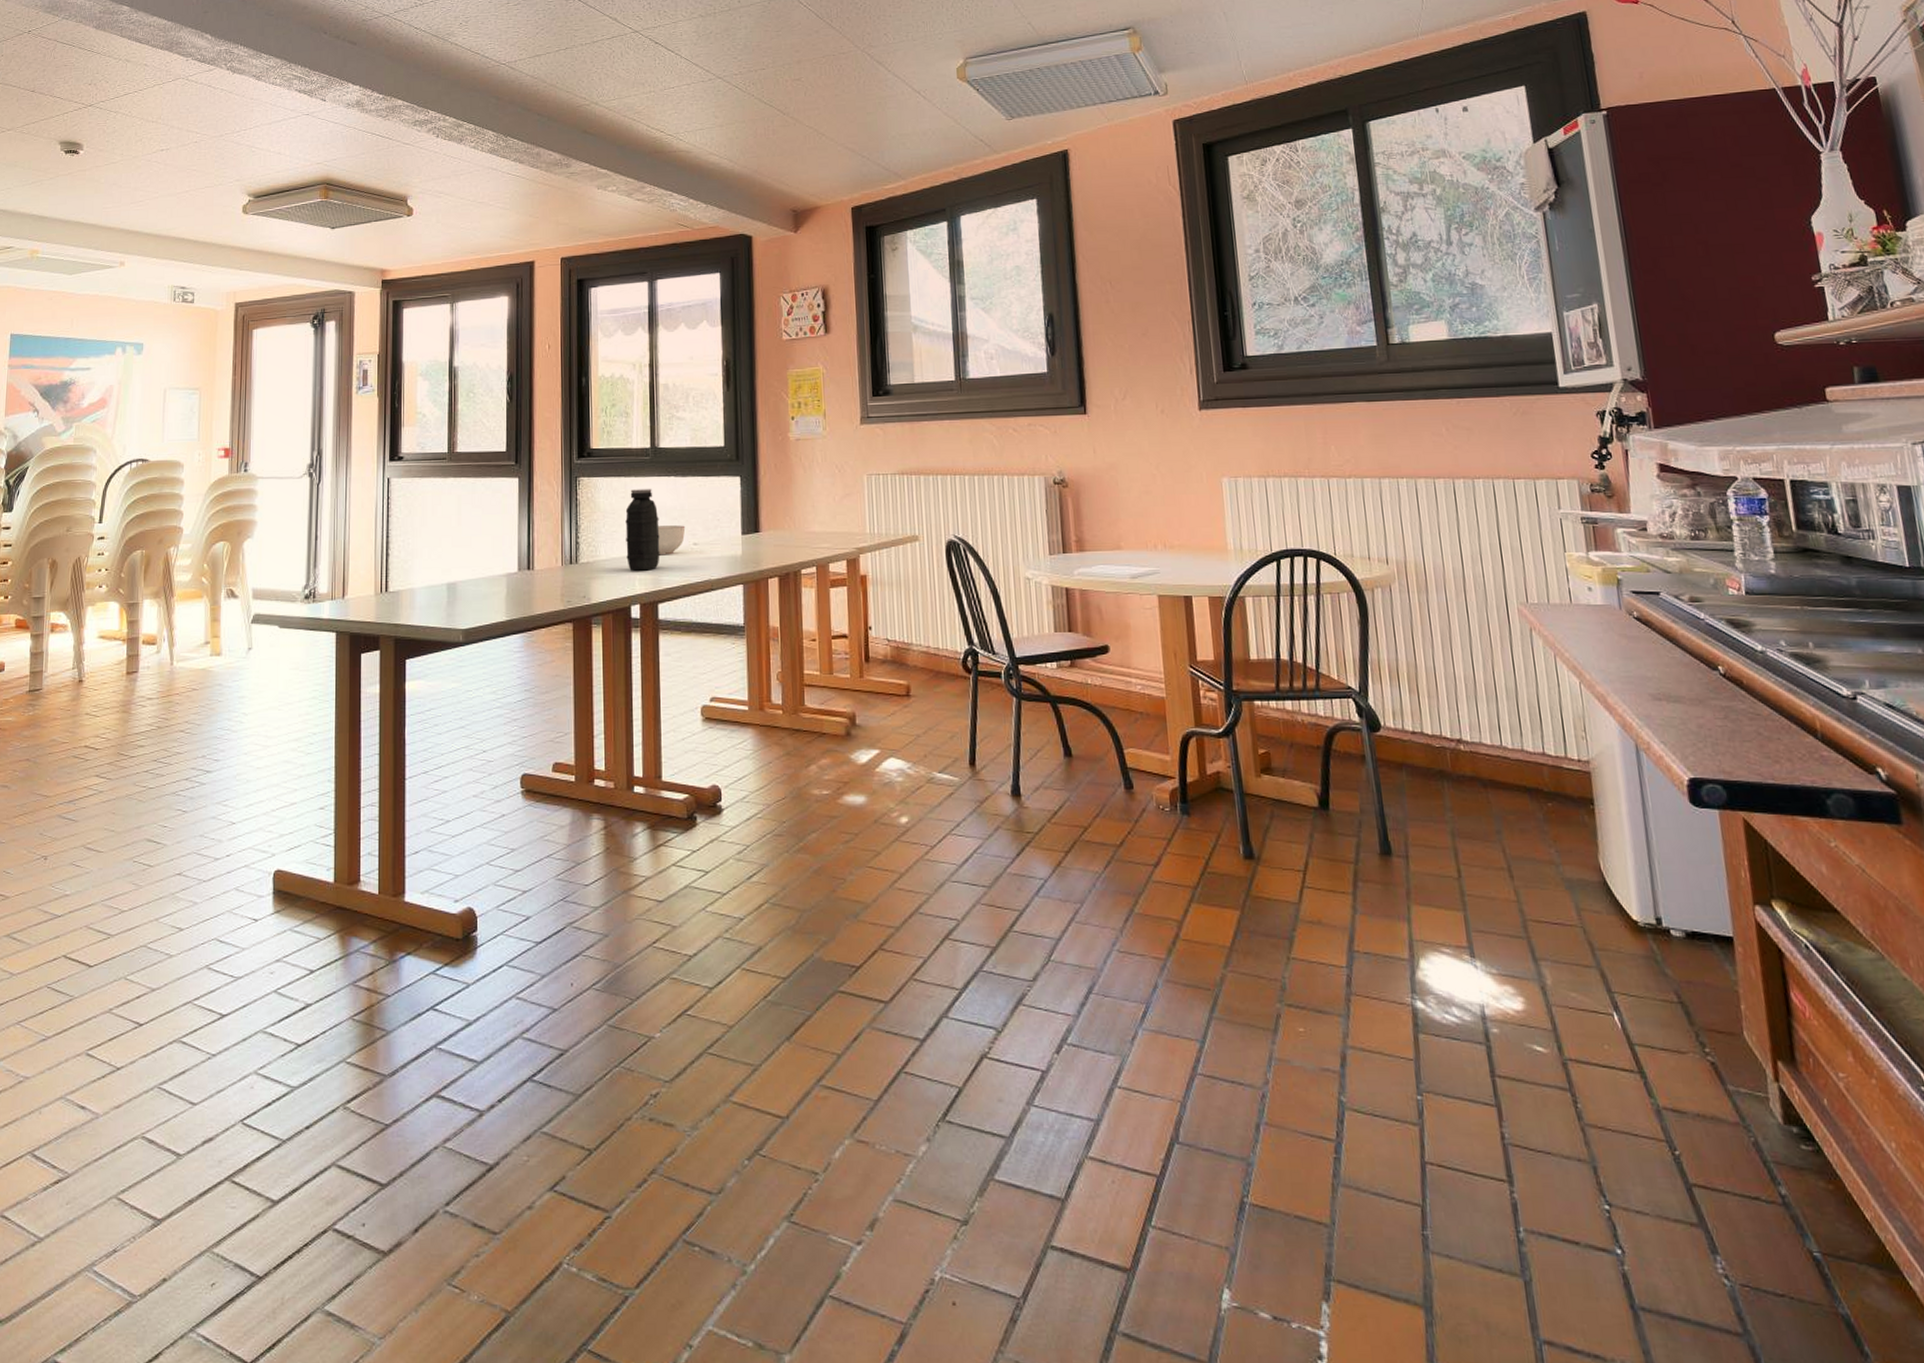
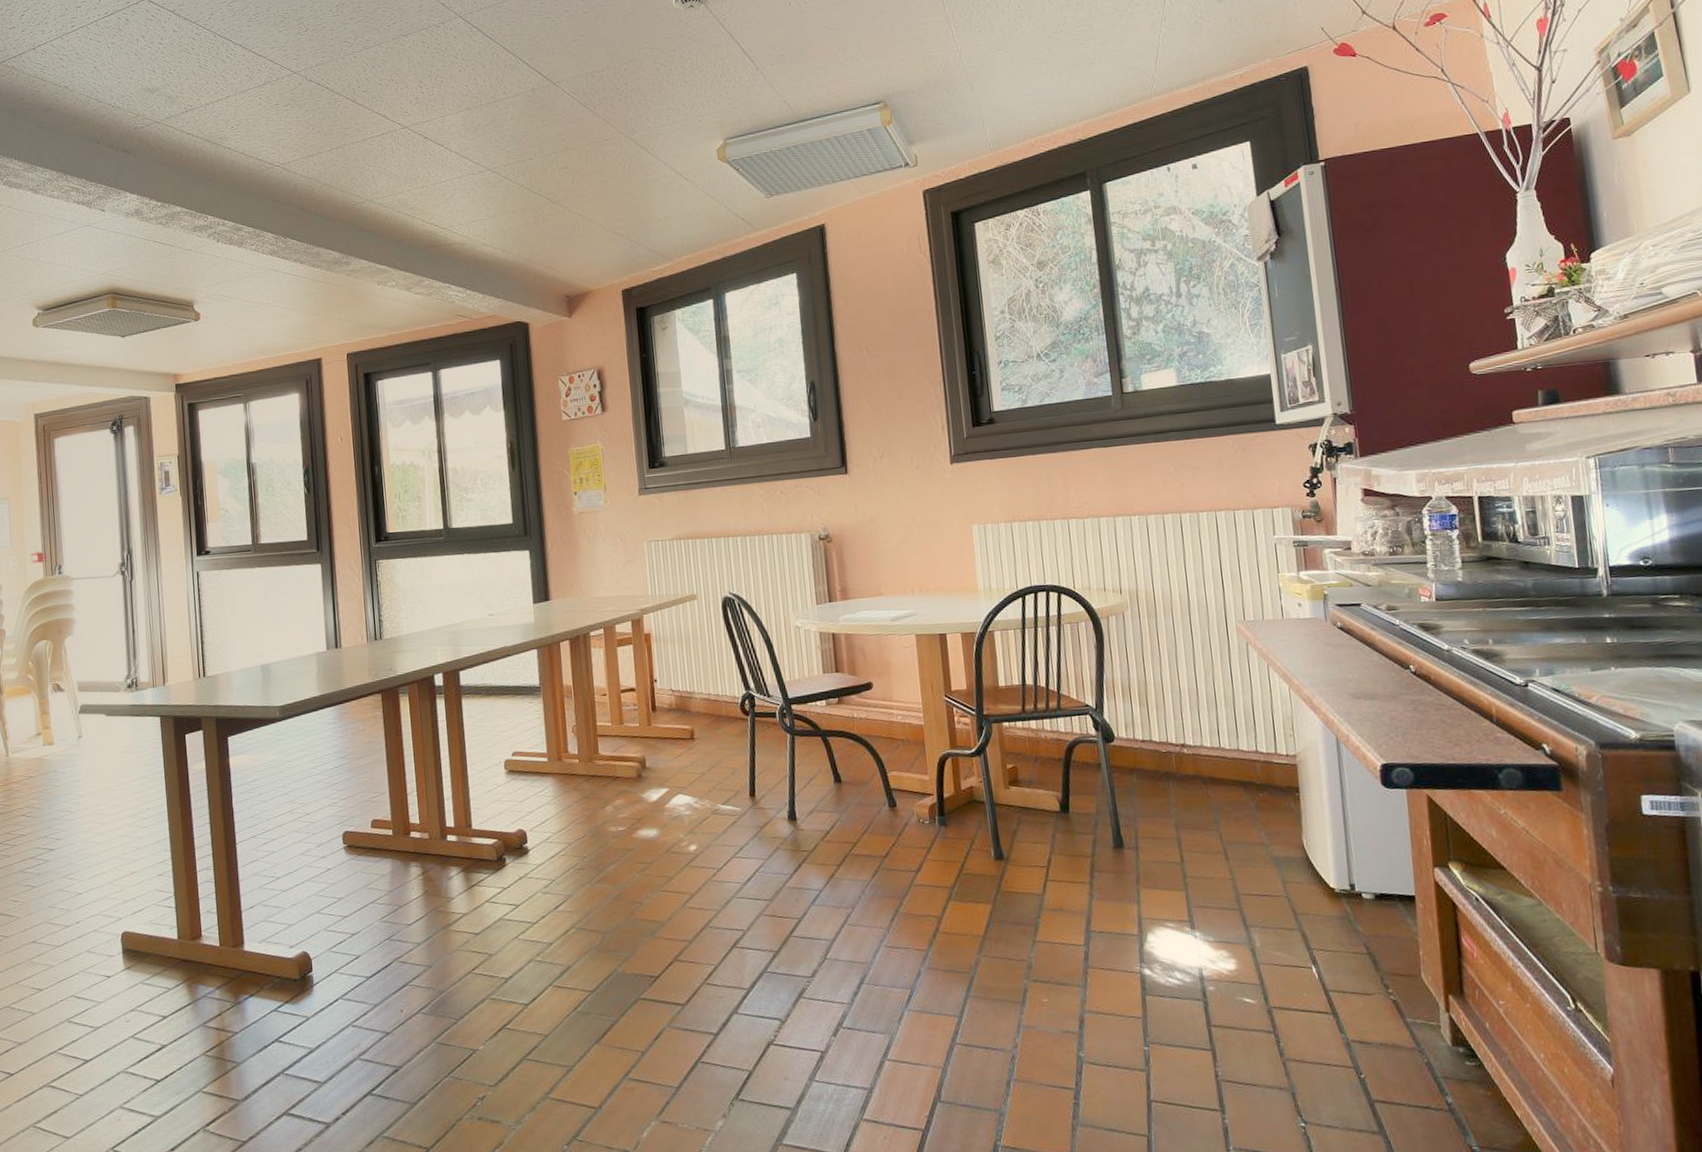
water jug: present [625,489,660,571] -> none [423,567,459,643]
bowl: present [658,525,686,555] -> none [455,598,481,627]

